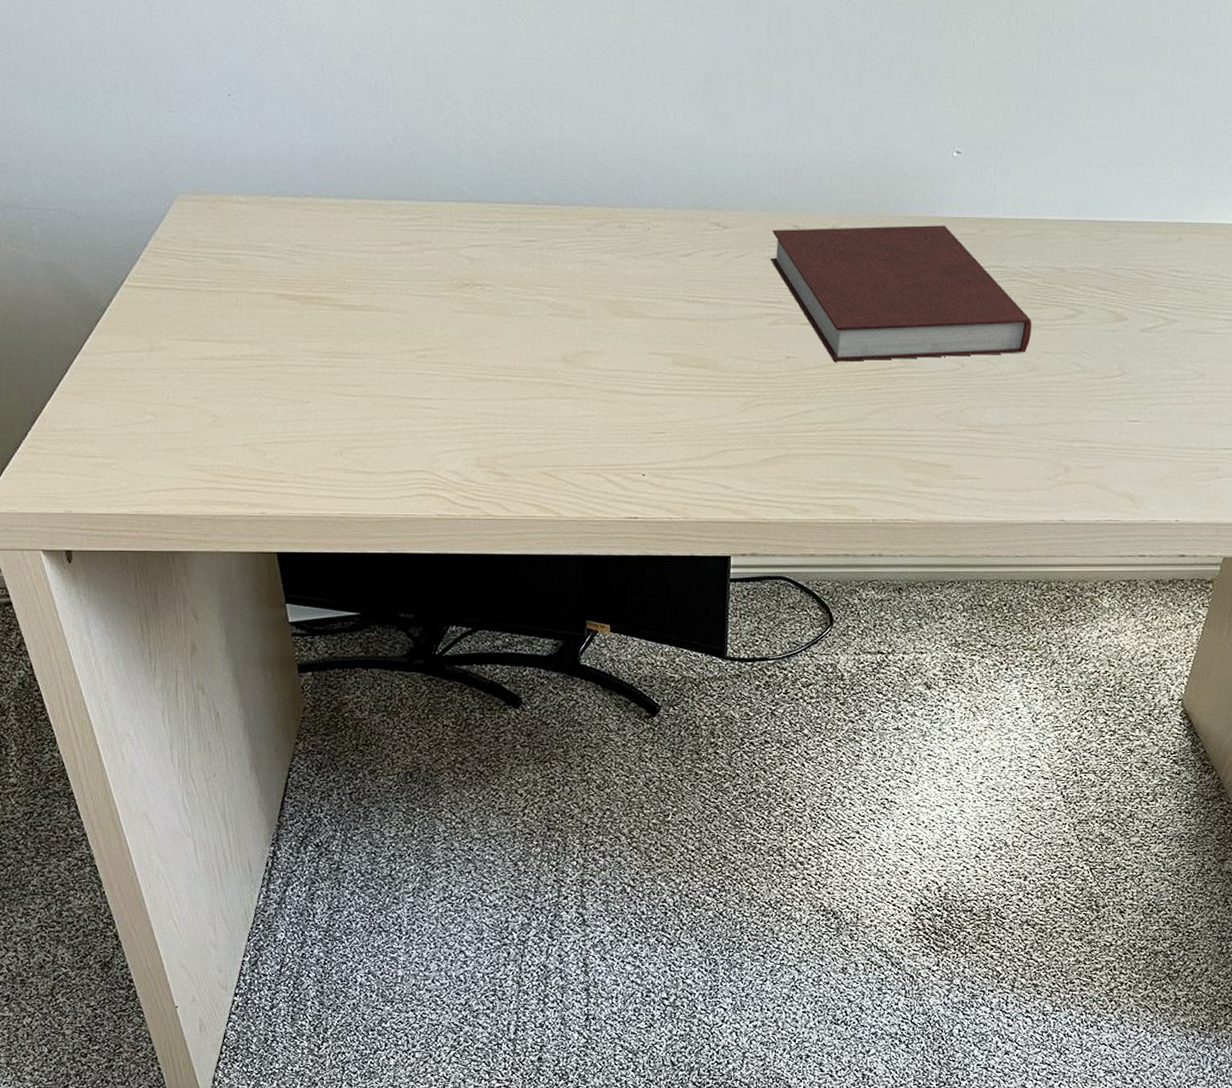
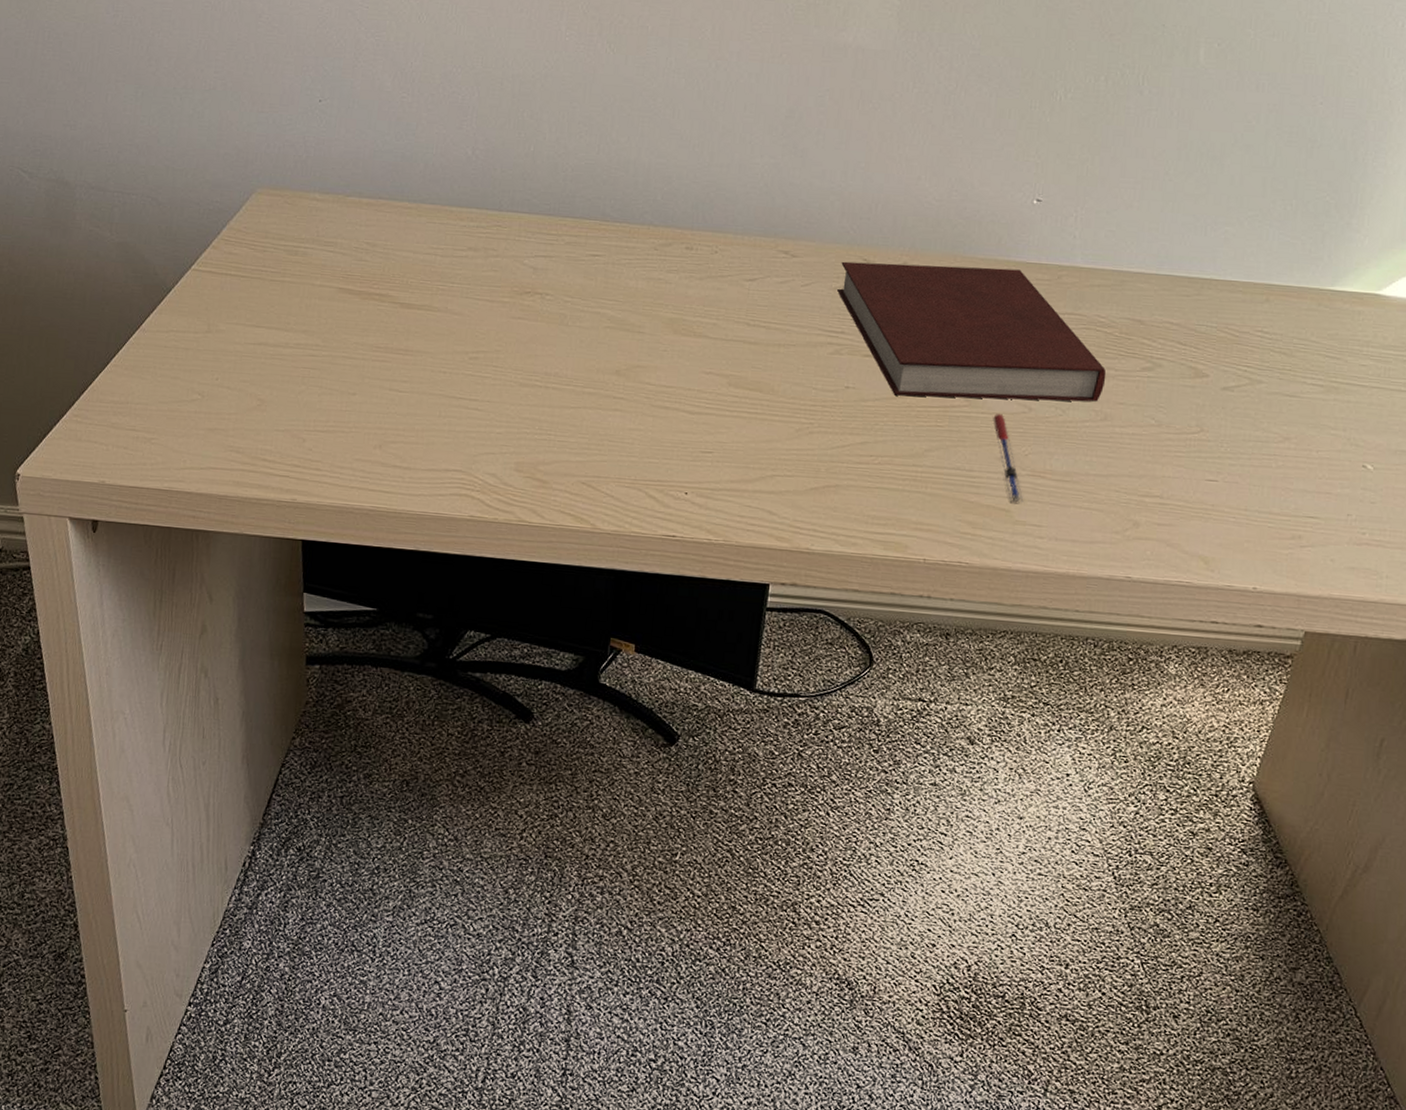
pen: none [928,372,962,458] -> present [993,414,1024,503]

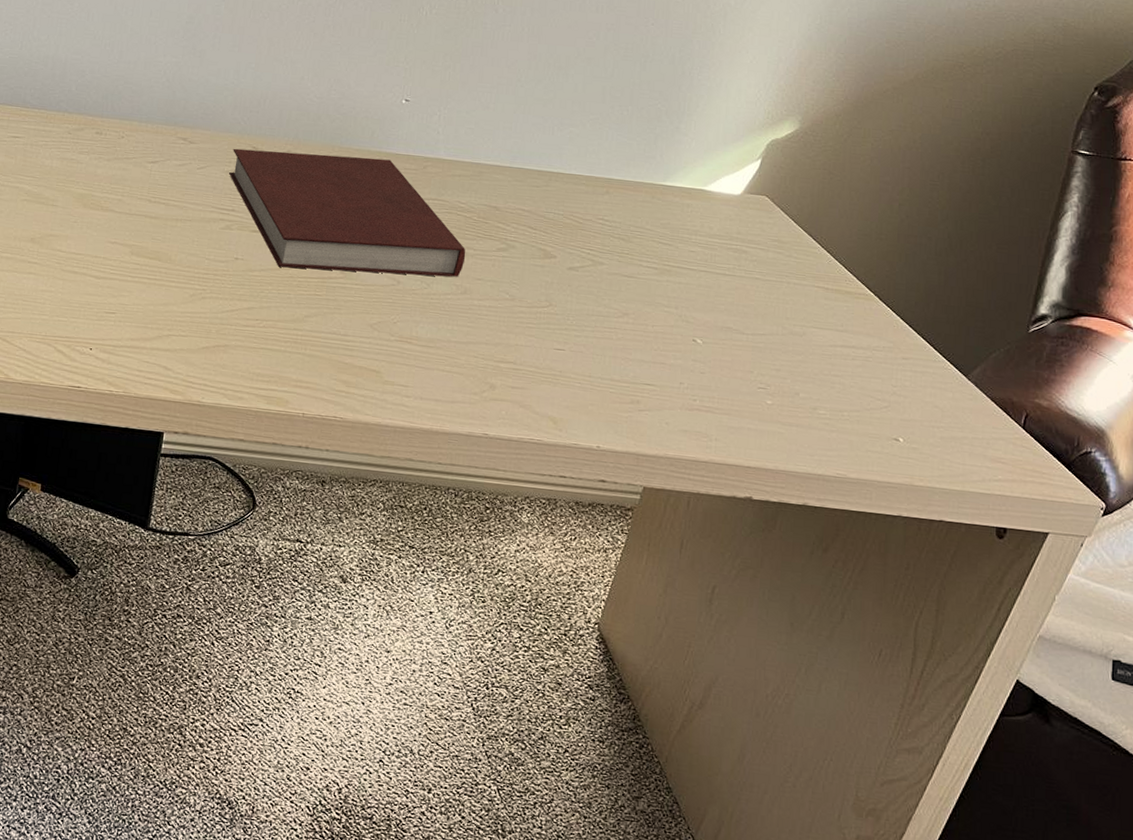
pen: present [993,414,1024,503] -> none [365,285,392,366]

